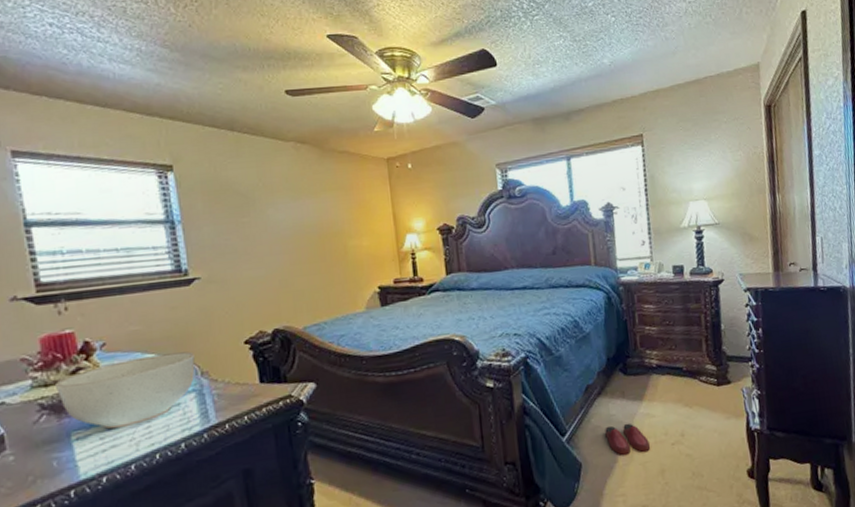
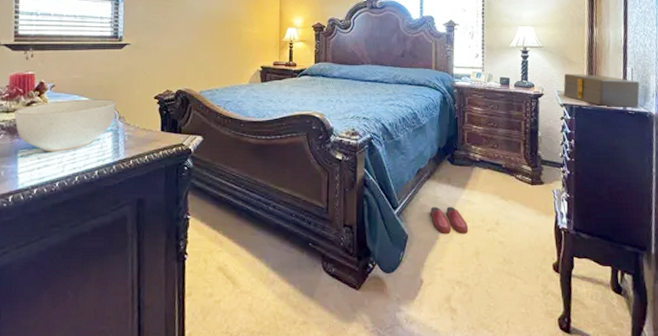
jewelry box: none [745,249,832,286] -> present [563,73,640,108]

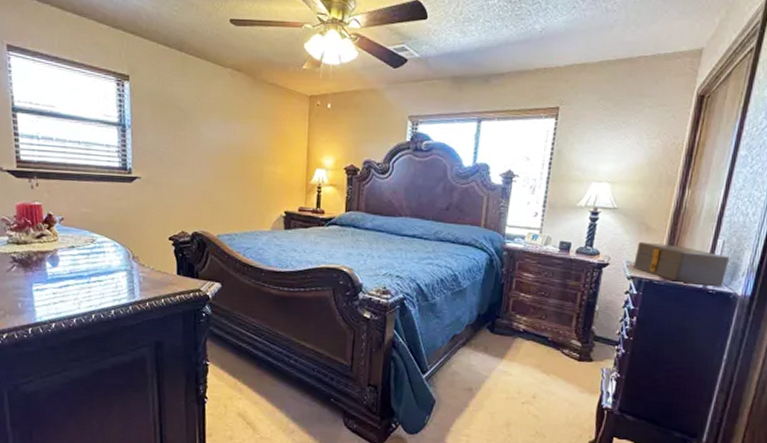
bowl: present [13,99,116,152] -> none [24,235,129,289]
slippers: present [431,206,468,235] -> none [462,374,501,405]

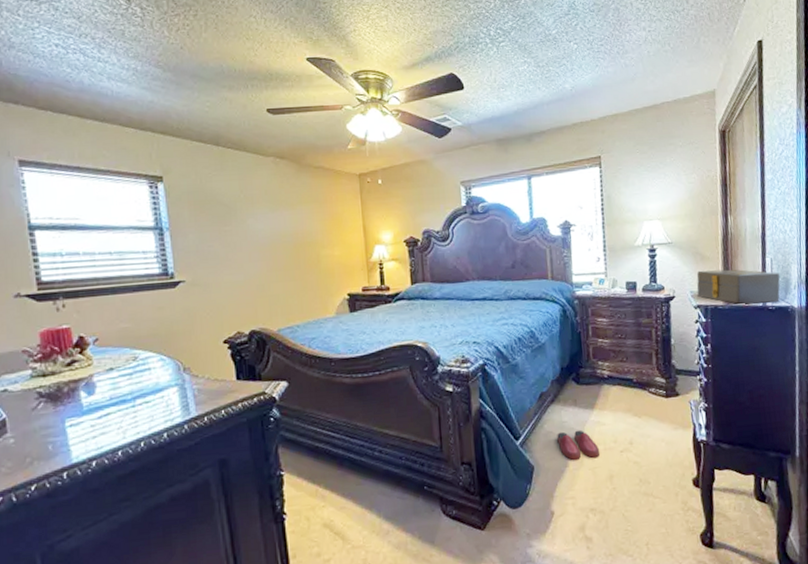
slippers: none [462,374,501,405] -> present [557,430,599,461]

